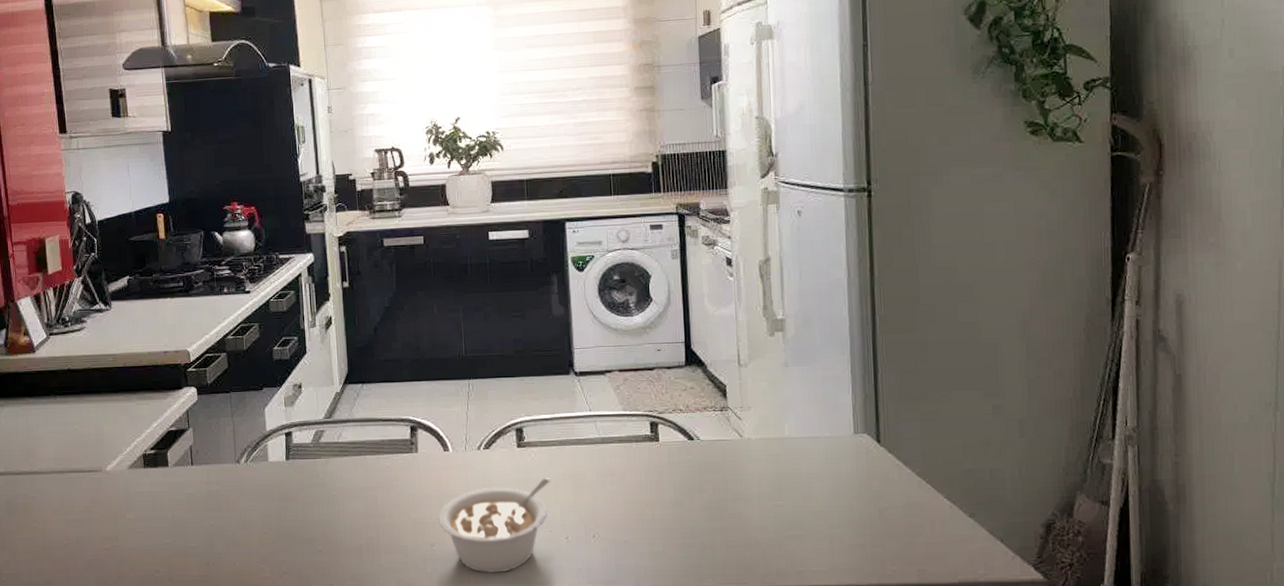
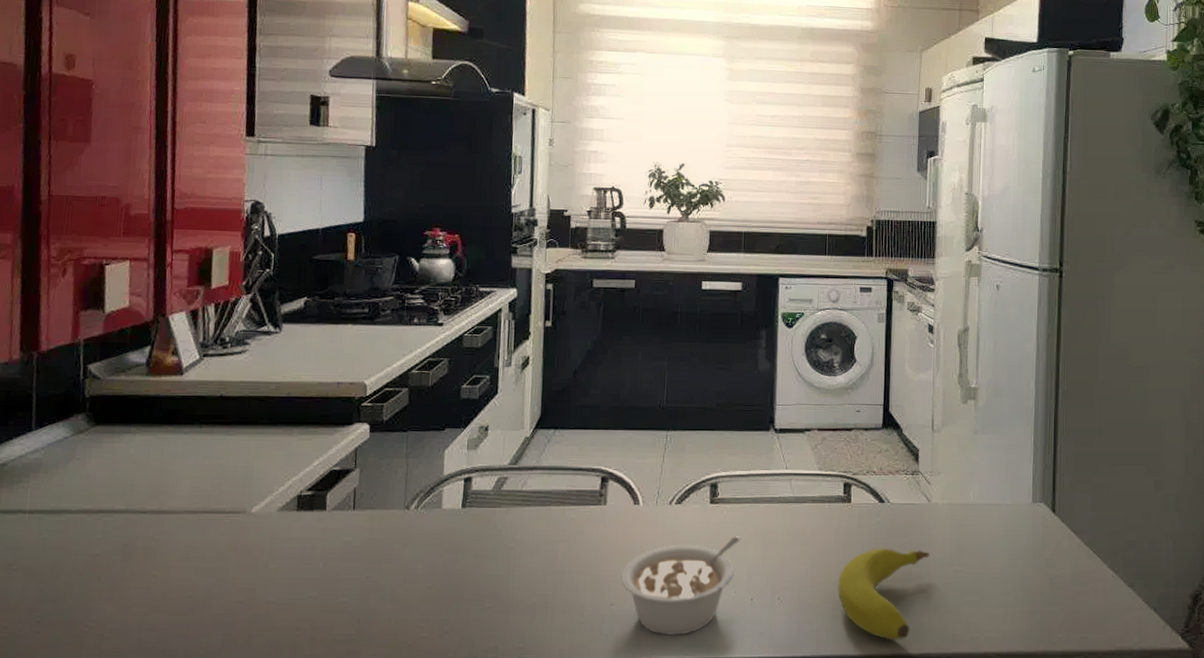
fruit: none [652,485,746,575] -> present [838,548,930,640]

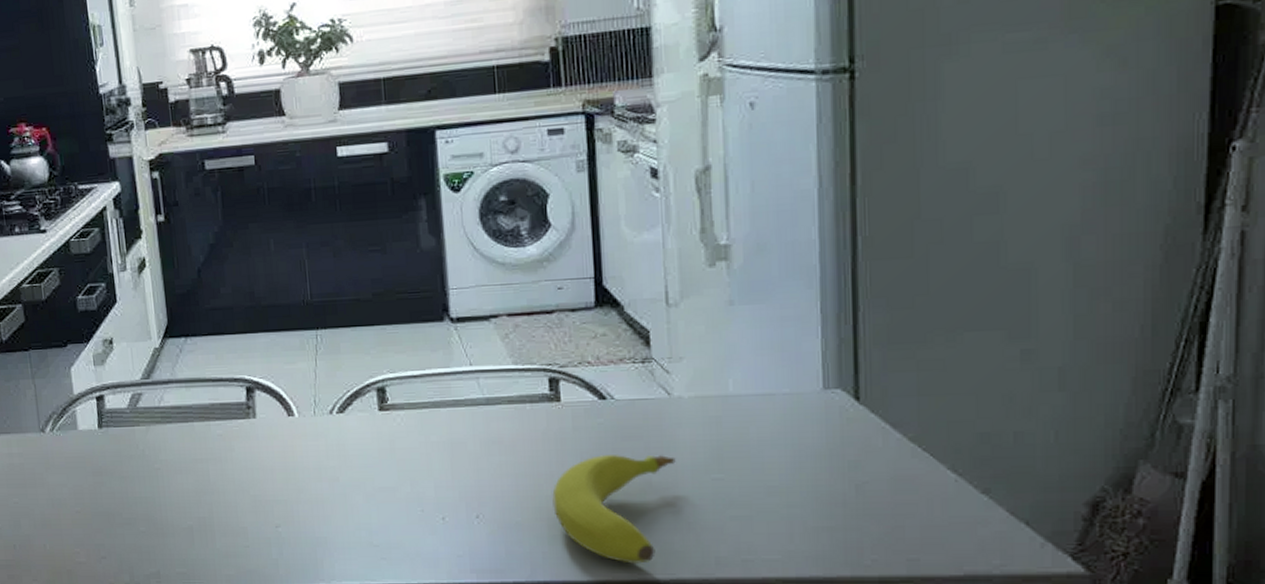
legume: present [621,536,741,635] -> none [283,447,422,559]

